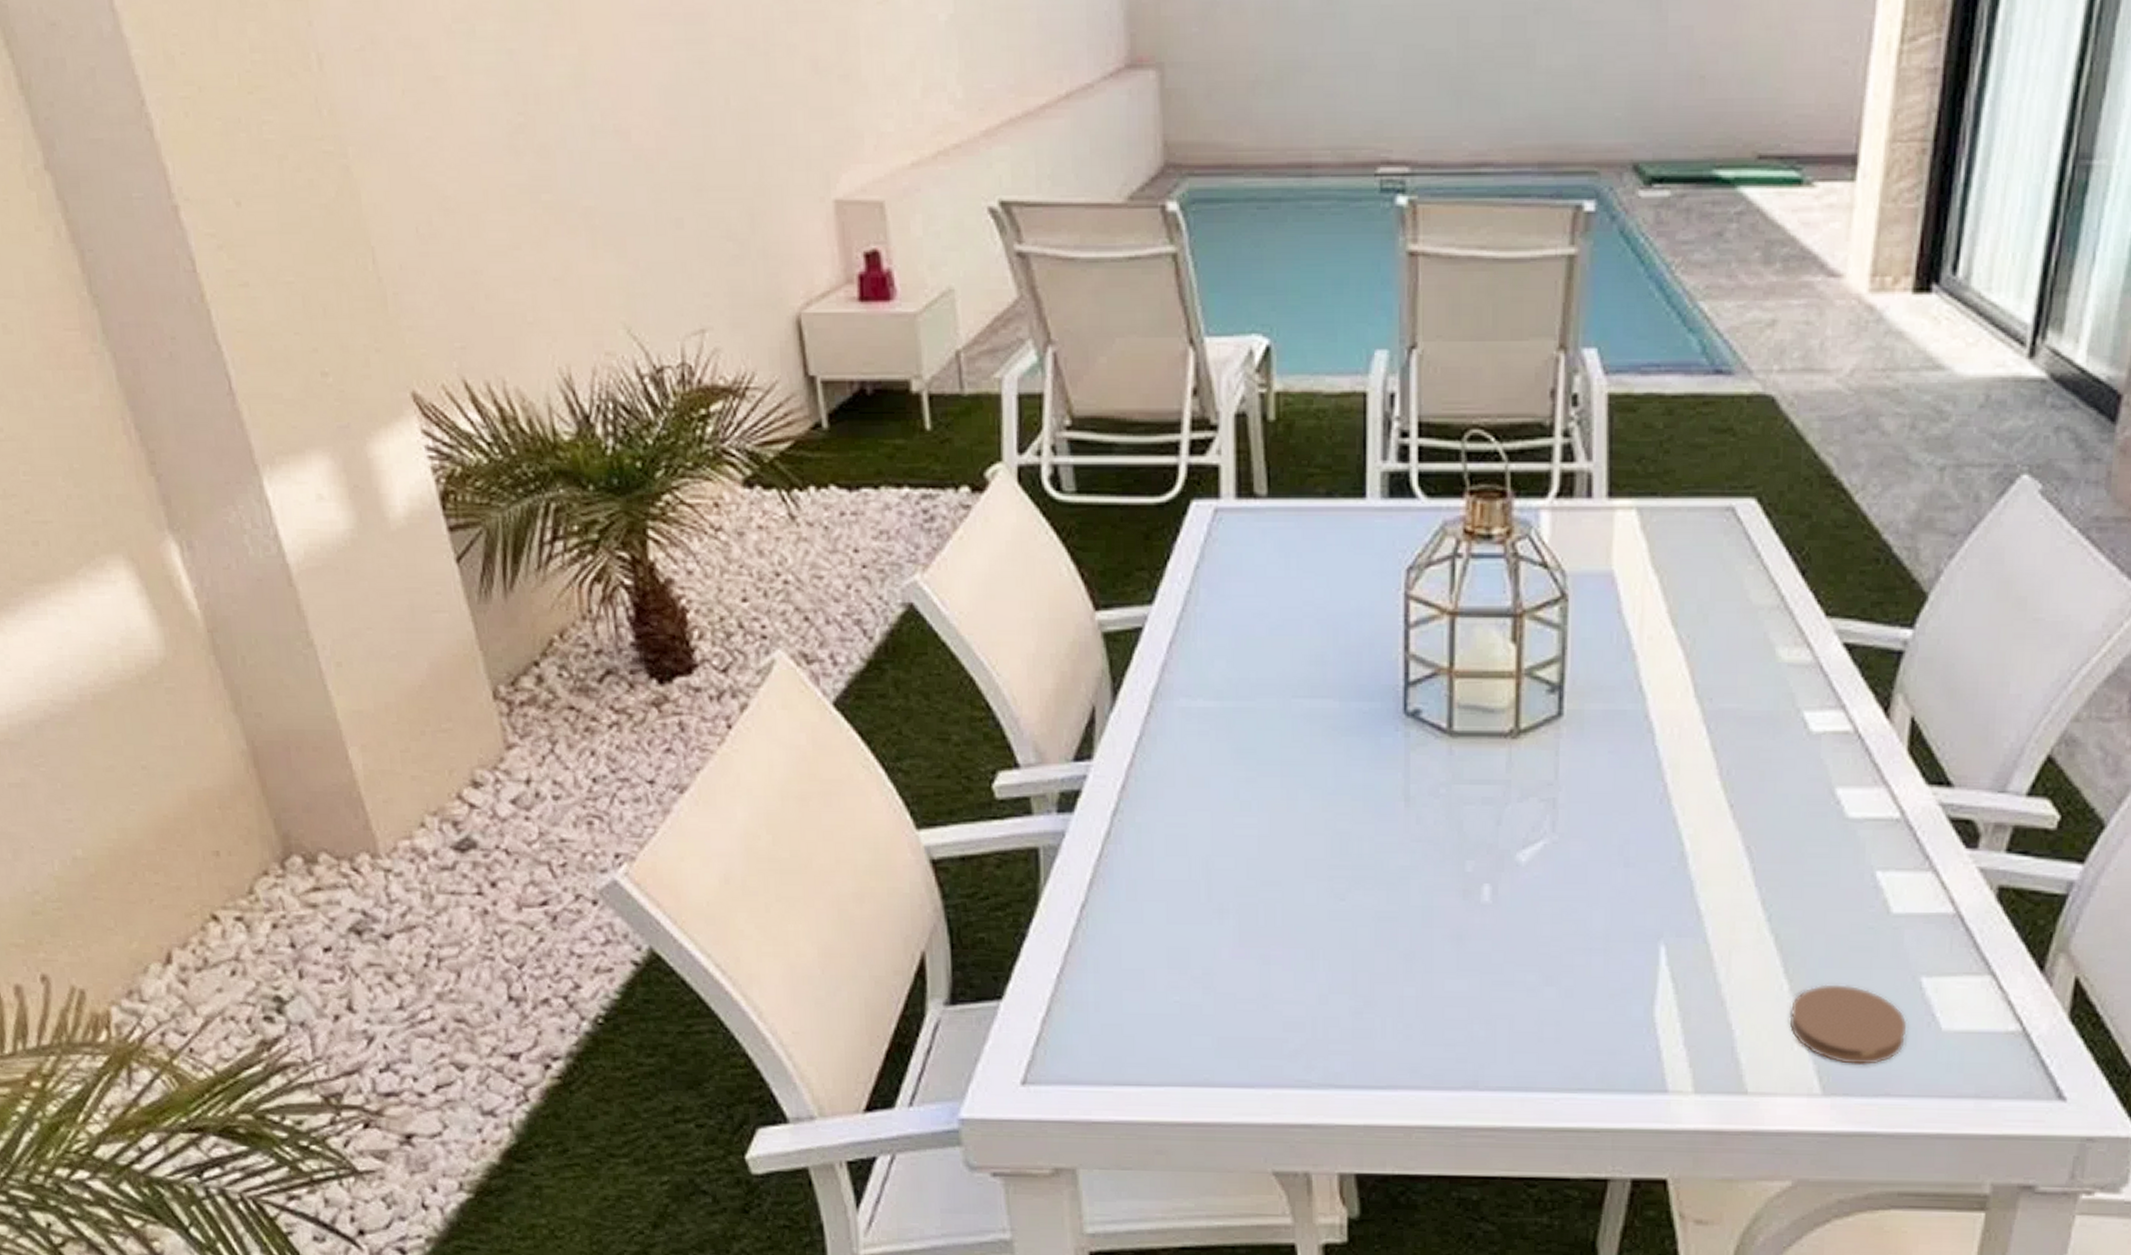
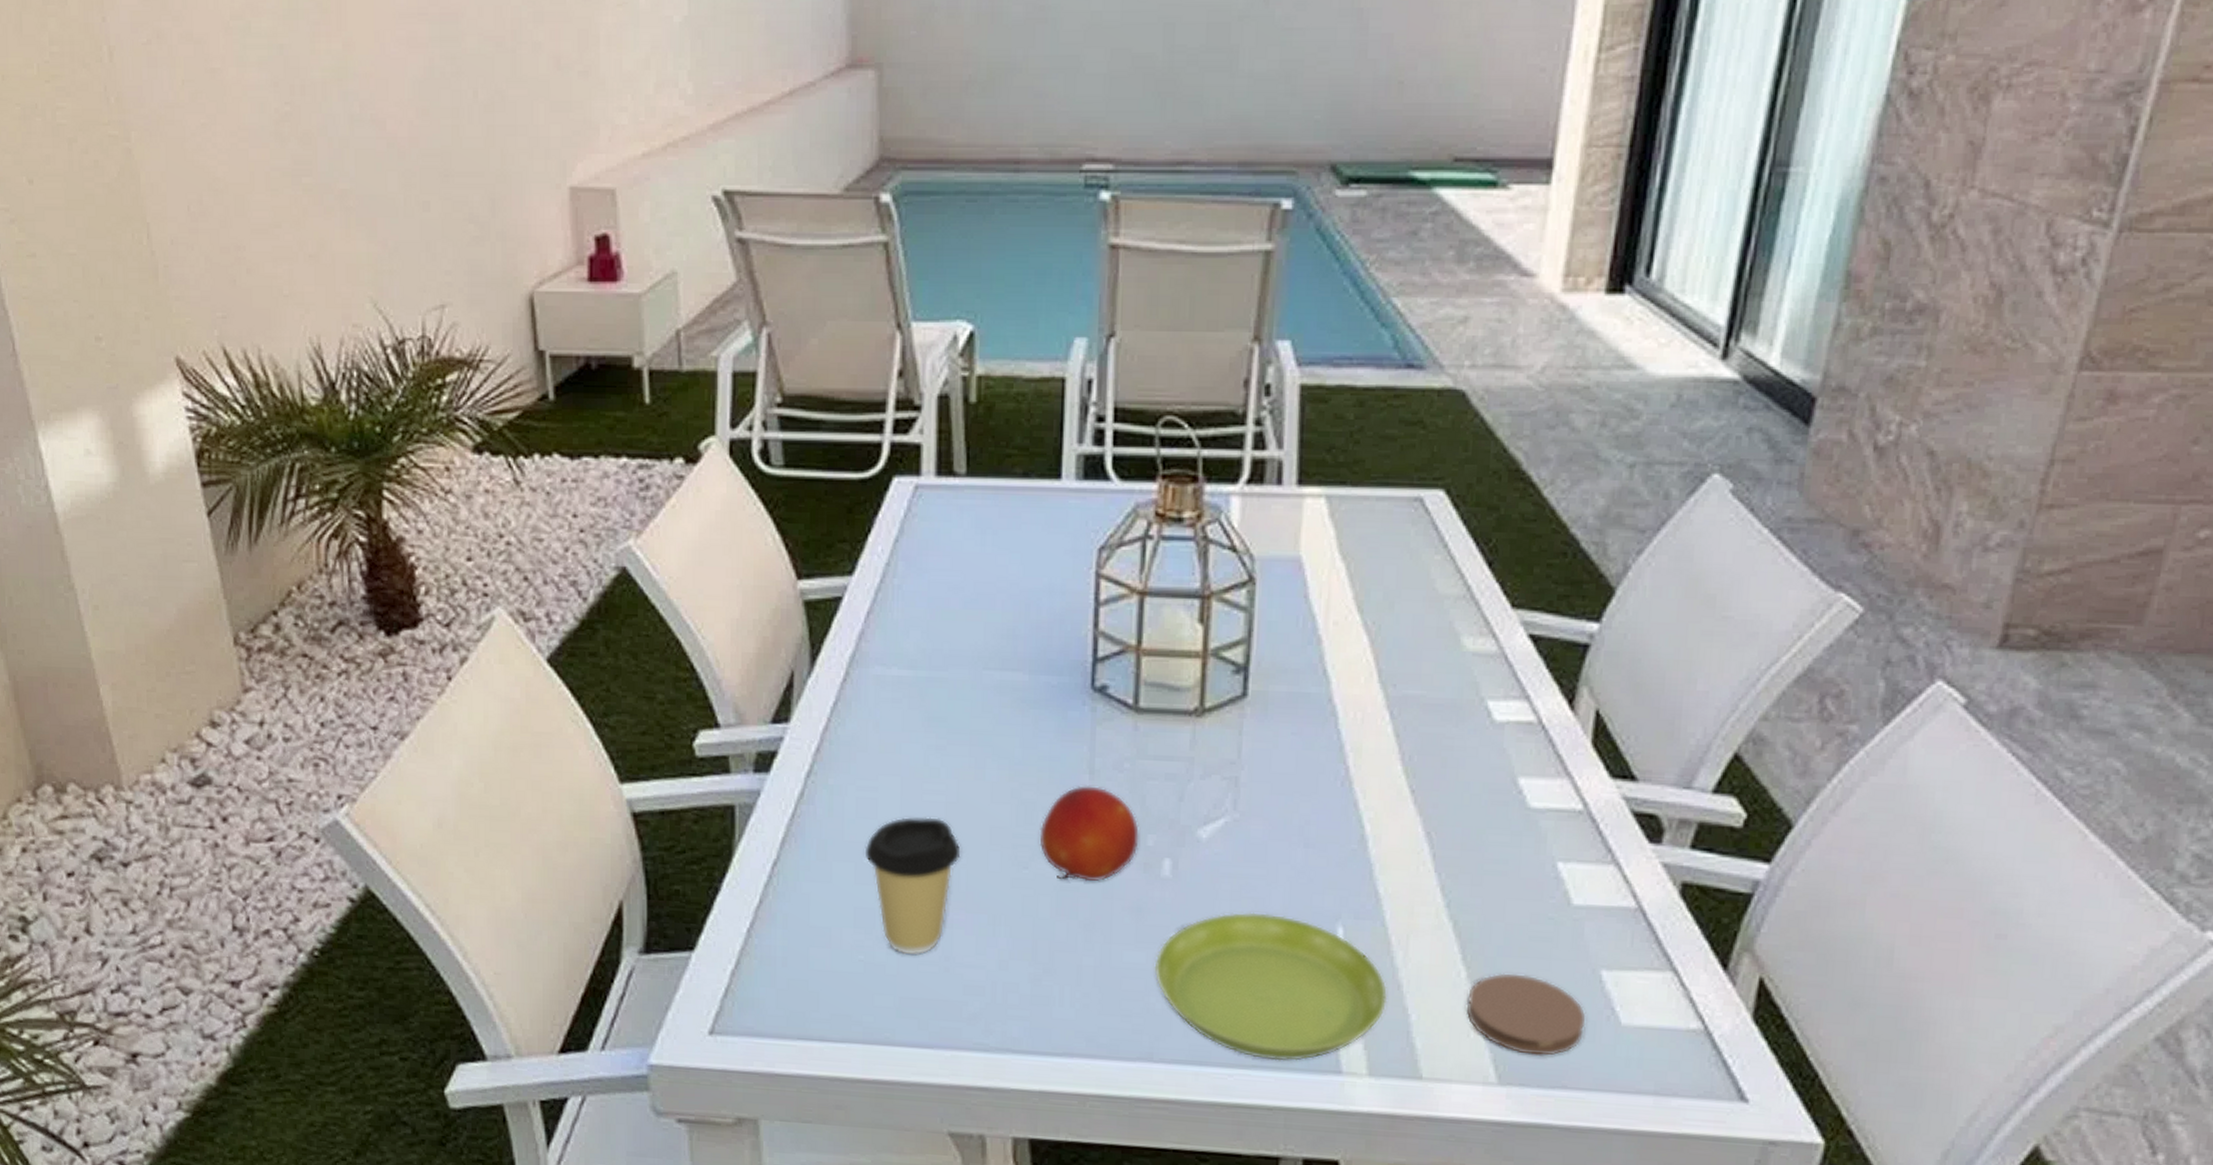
coffee cup: none [1176,852,1276,994] -> present [864,817,961,956]
fruit: none [1356,813,1457,911] -> present [1039,785,1139,882]
saucer: none [1477,935,1711,1083] -> present [1154,912,1387,1061]

